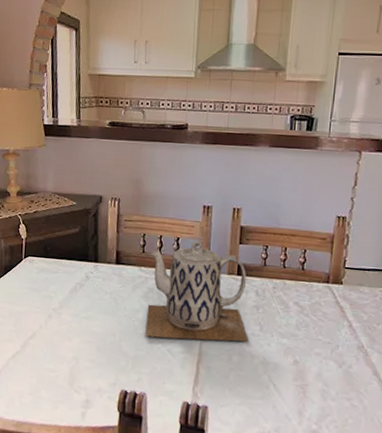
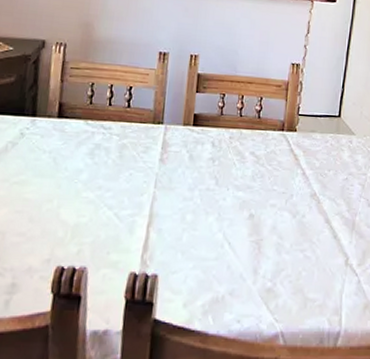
teapot: present [145,240,249,342] -> none [88,89,204,201]

